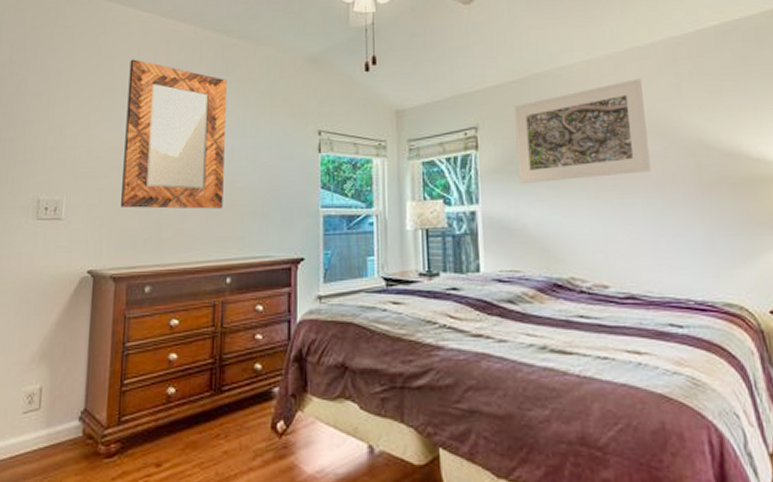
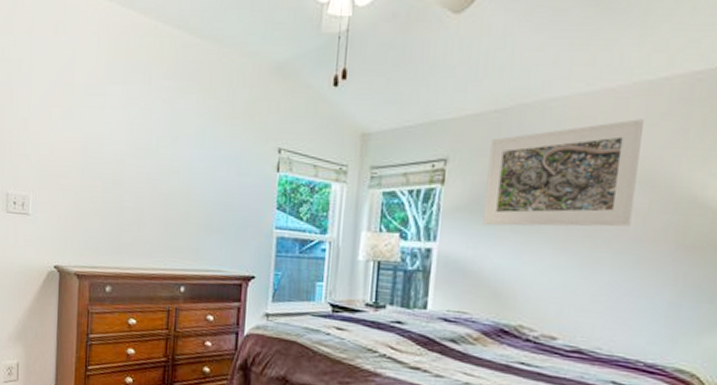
home mirror: present [121,59,227,209] -> none [83,53,187,220]

